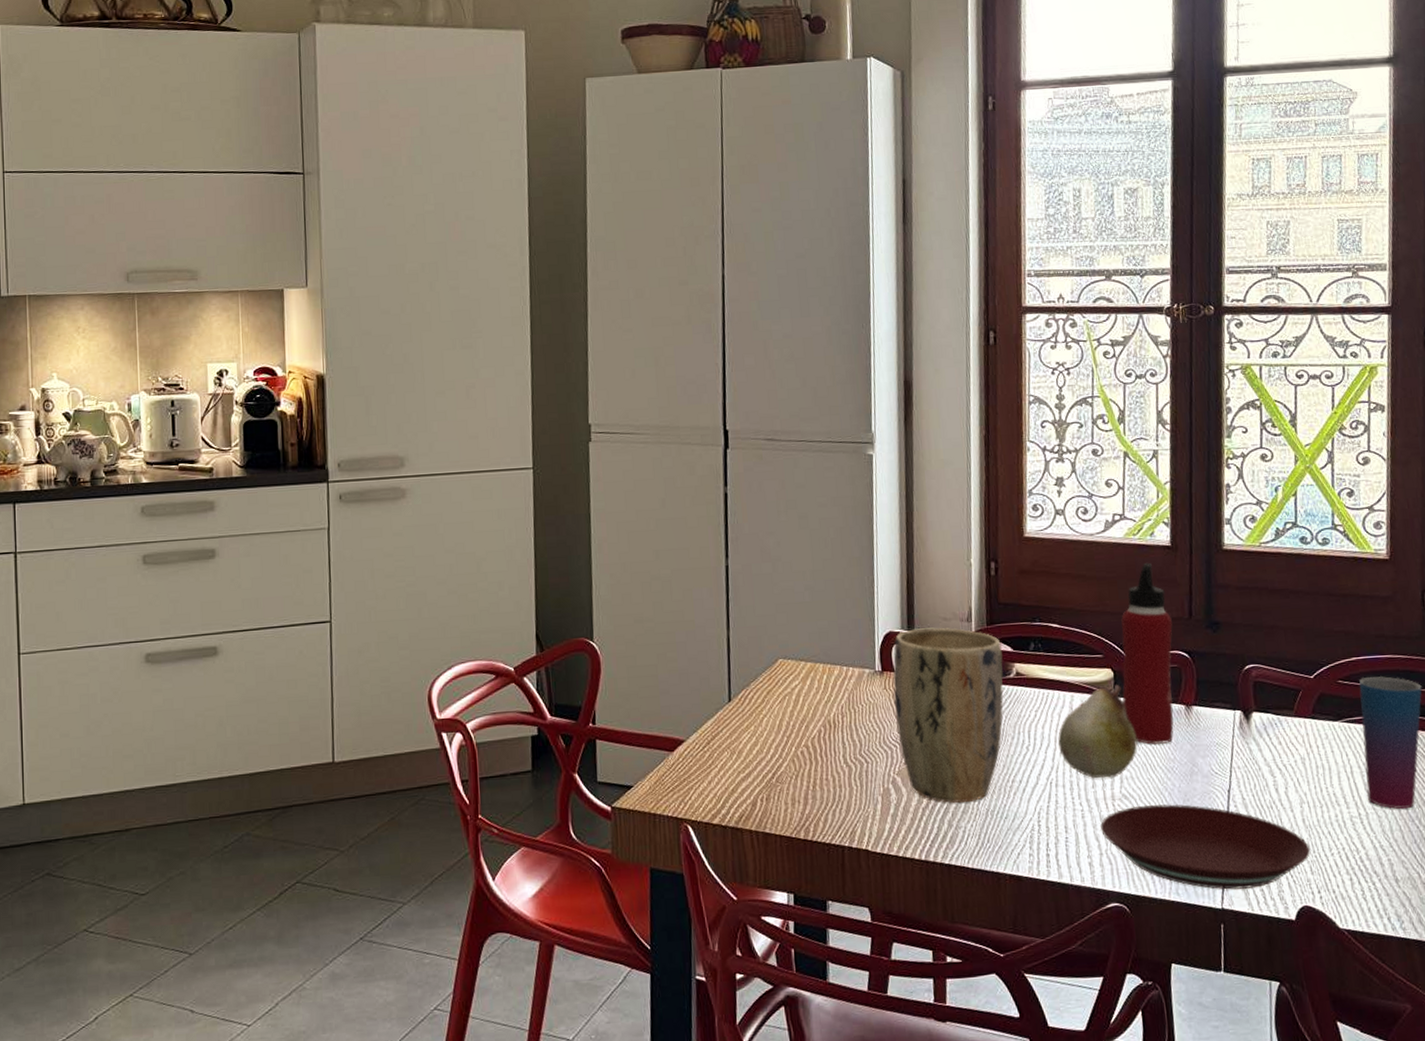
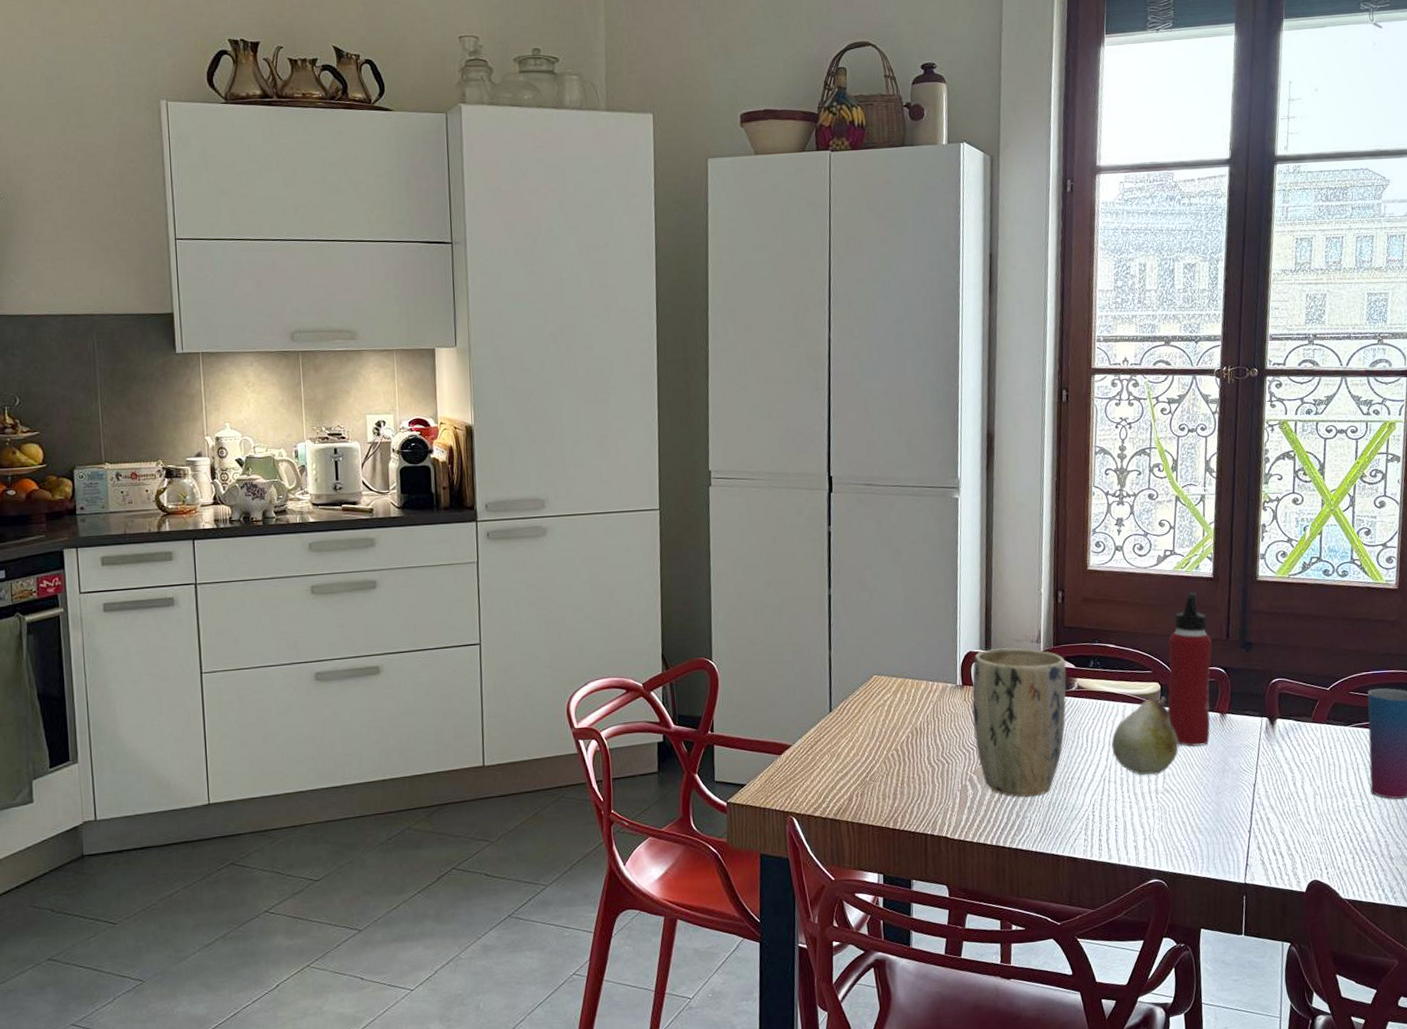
plate: present [1099,804,1310,890] -> none [1144,796,1320,868]

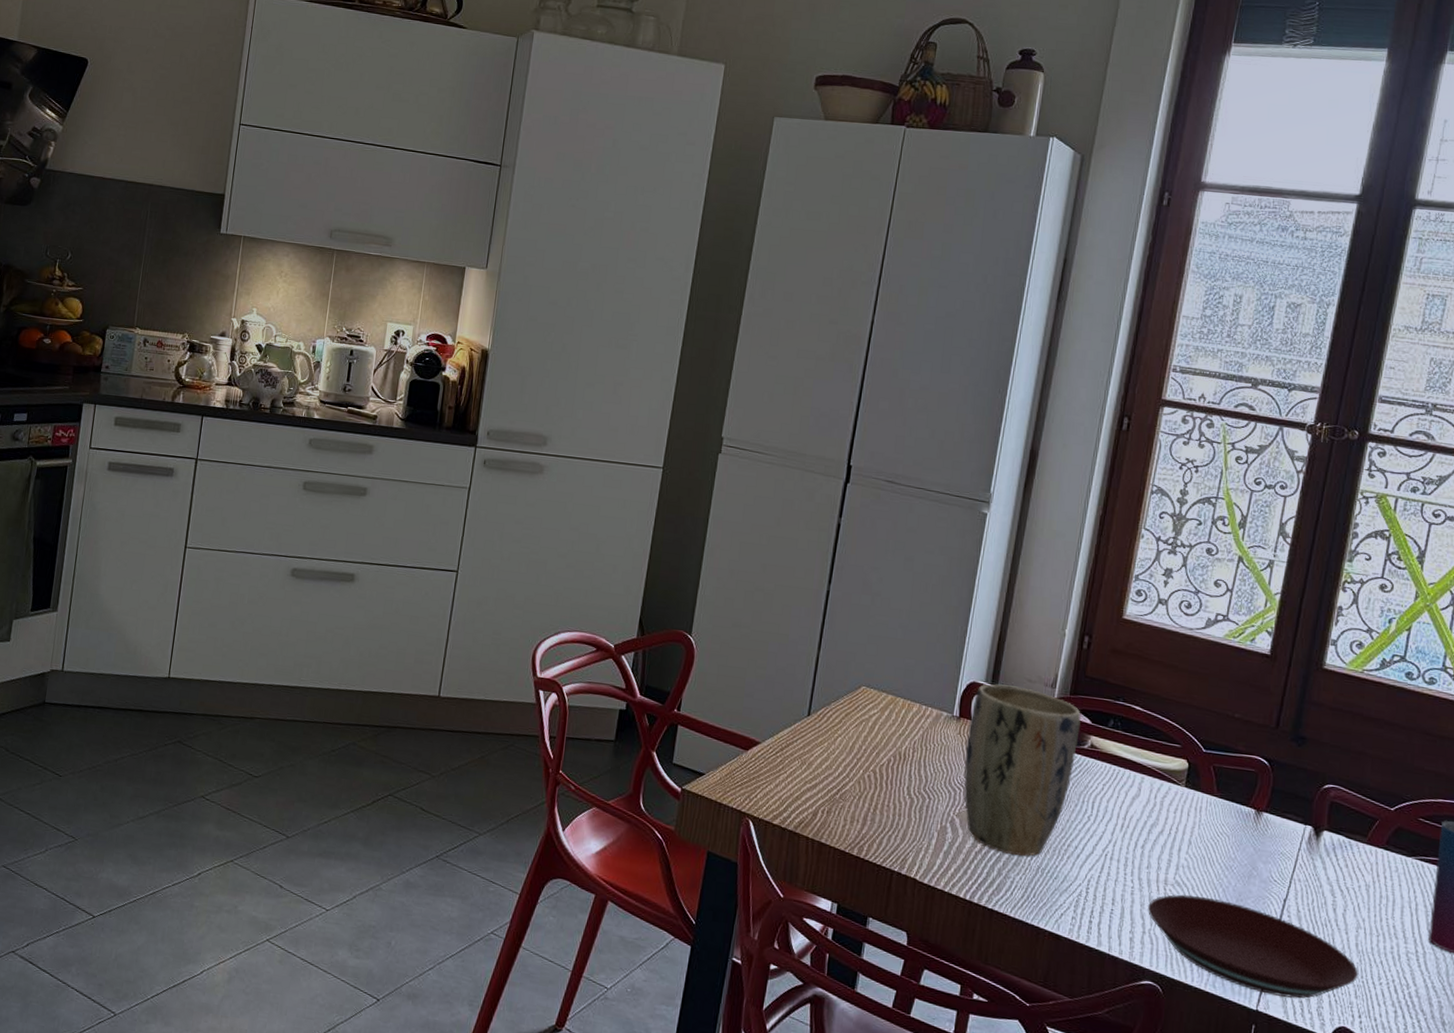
fruit: present [1111,695,1179,776] -> none [1120,775,1201,864]
plate: none [1144,796,1320,868] -> present [1147,894,1358,999]
water bottle: present [1167,591,1212,747] -> none [1192,666,1258,842]

